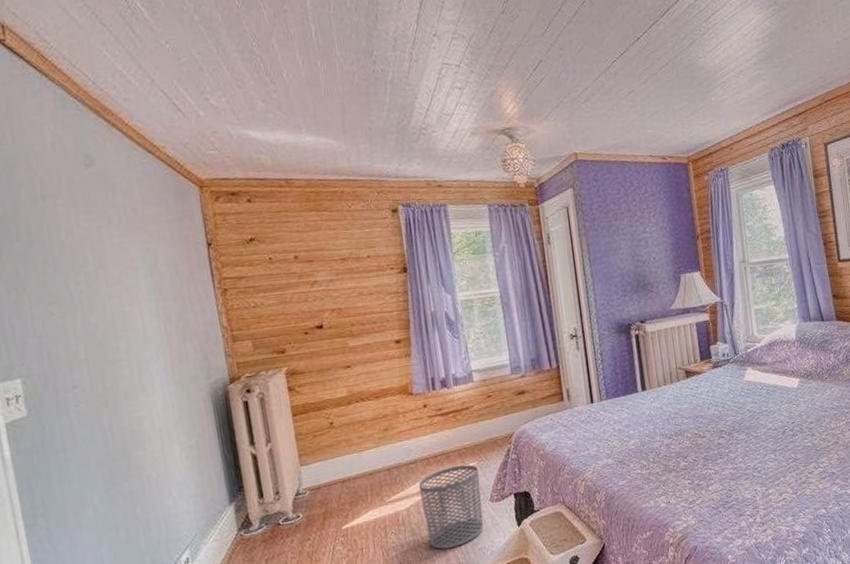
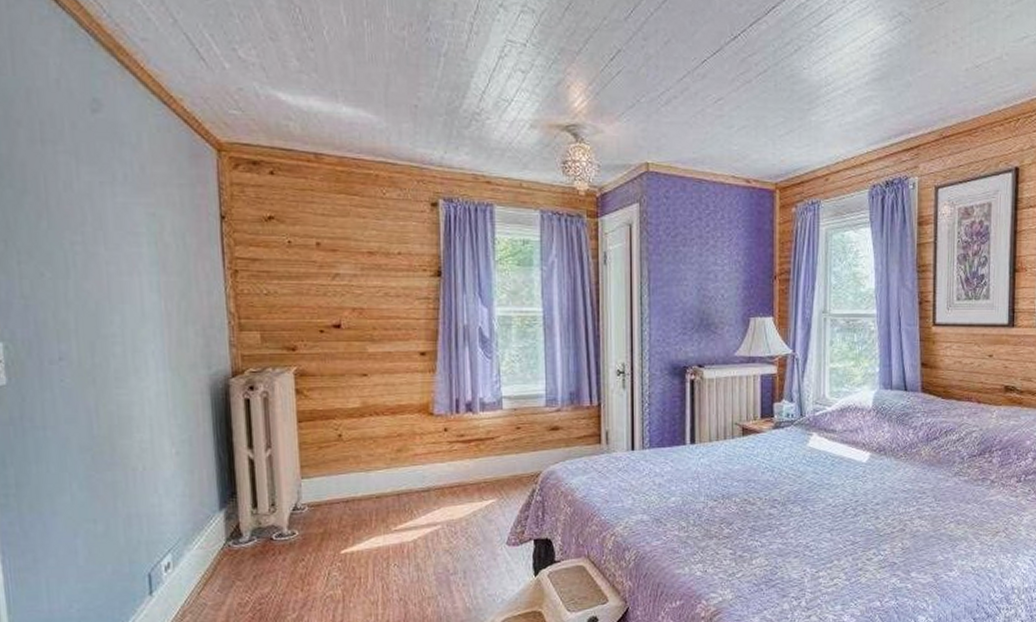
waste bin: present [419,464,483,550] -> none [430,501,498,590]

